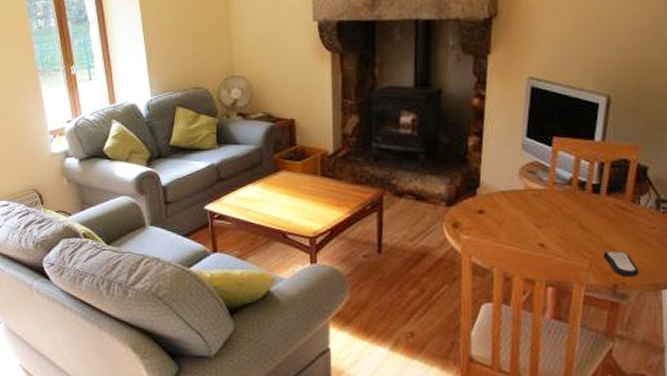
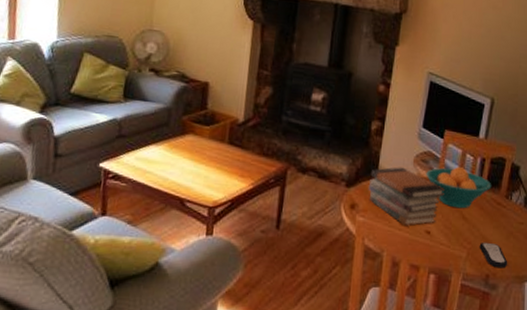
book stack: none [470,181,559,239] -> present [368,167,446,226]
fruit bowl: none [534,175,614,218] -> present [426,167,492,209]

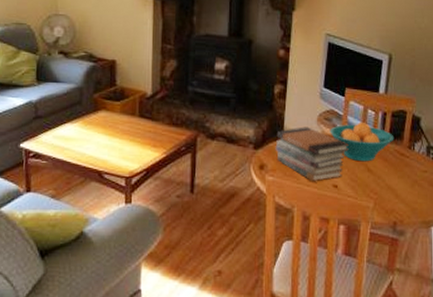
remote control: present [479,242,508,269] -> none [385,191,414,215]

